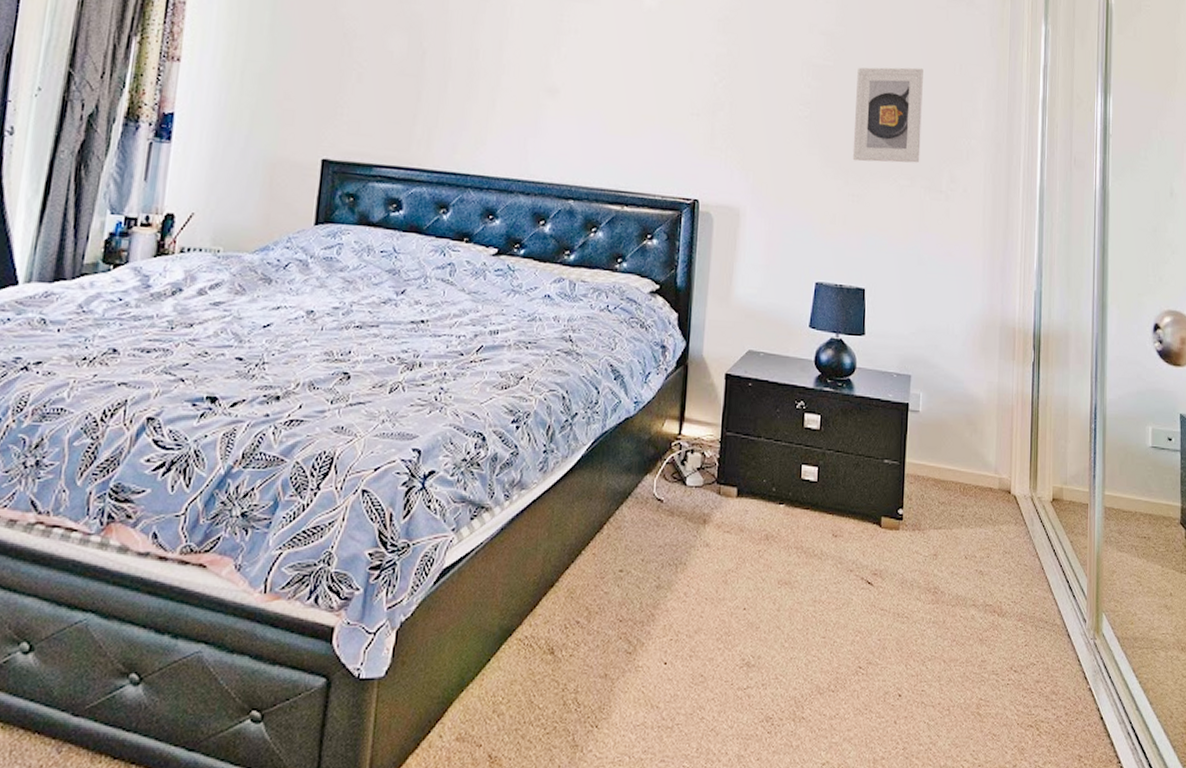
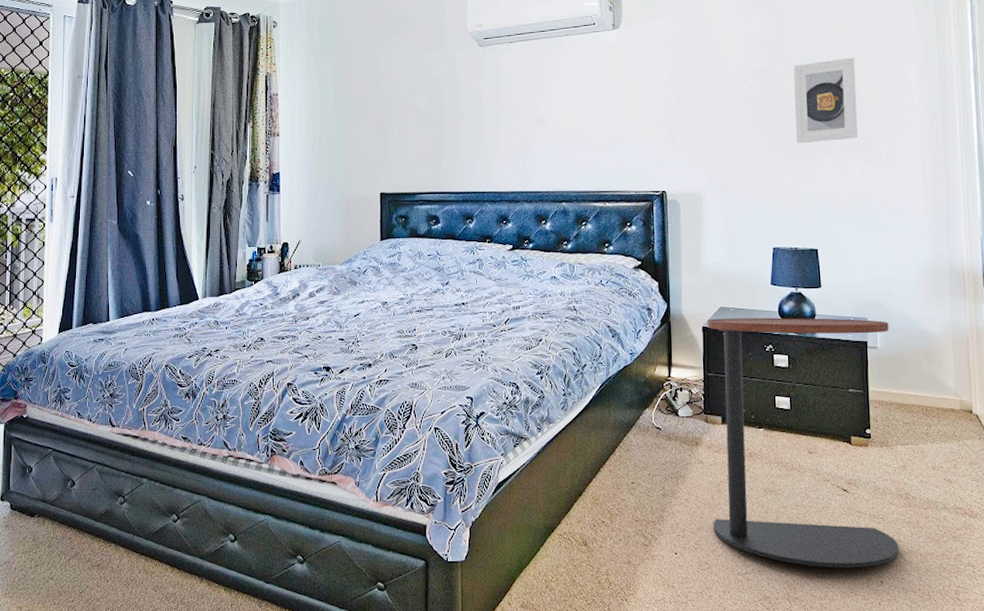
side table: none [714,364,934,680] -> present [707,317,899,568]

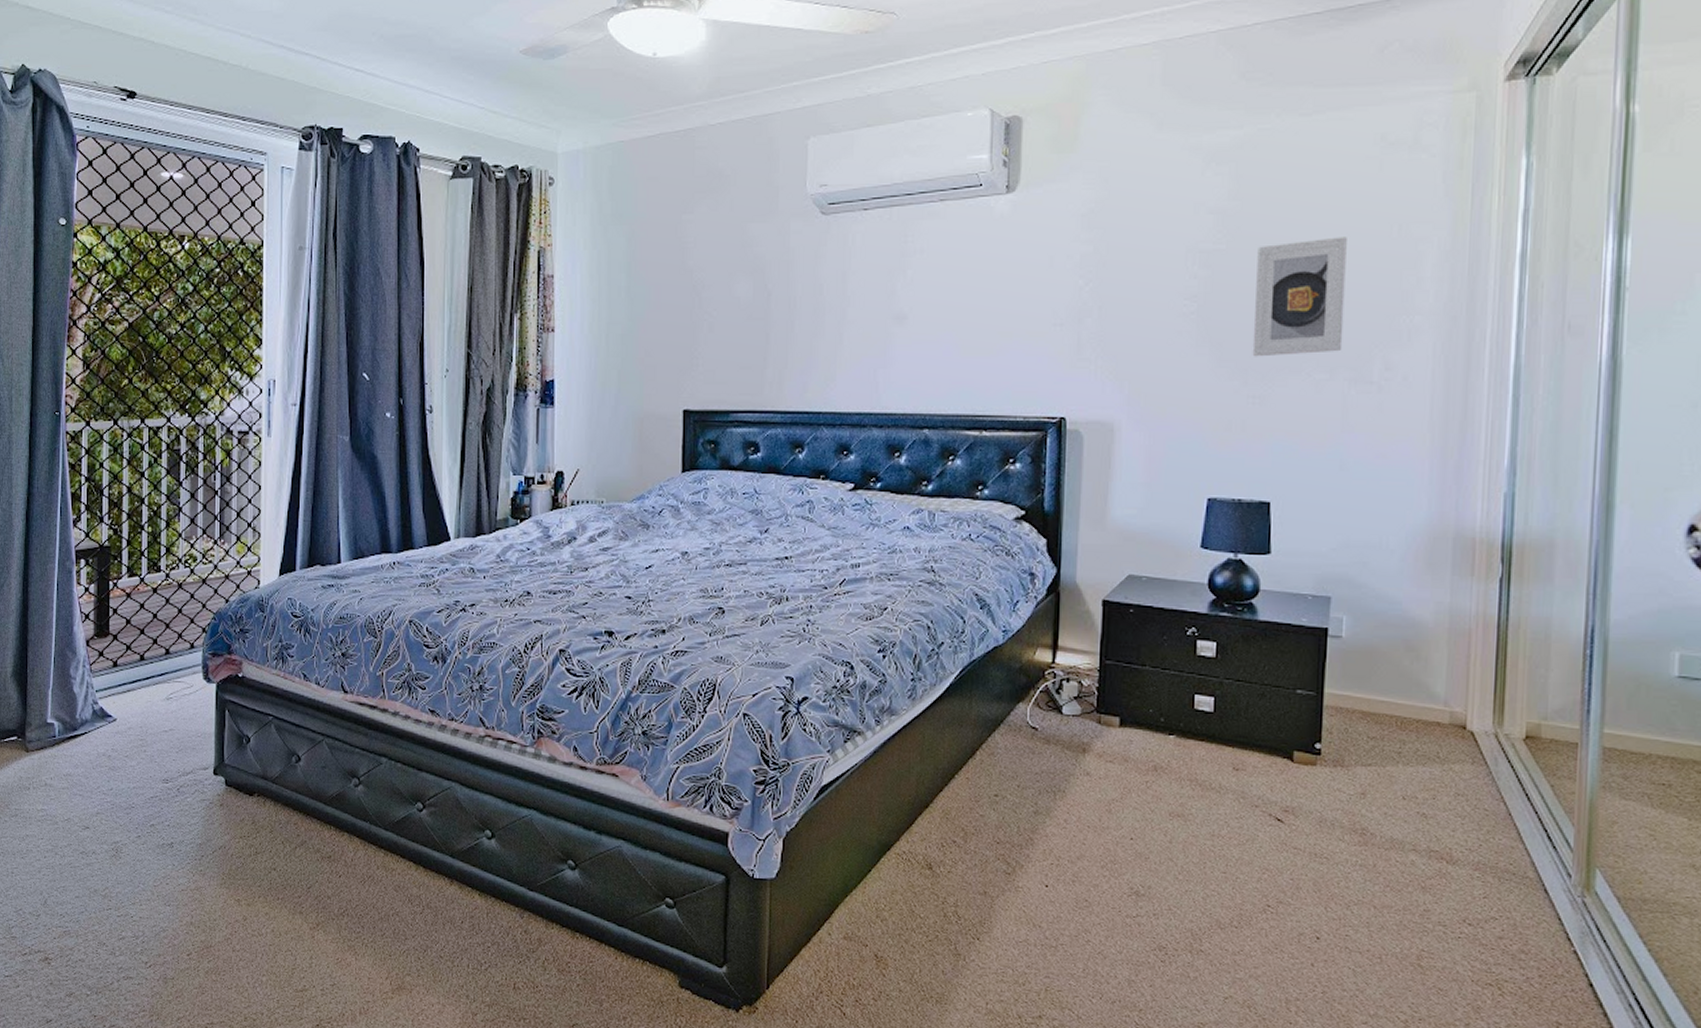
side table: present [707,317,899,568] -> none [1098,589,1361,919]

